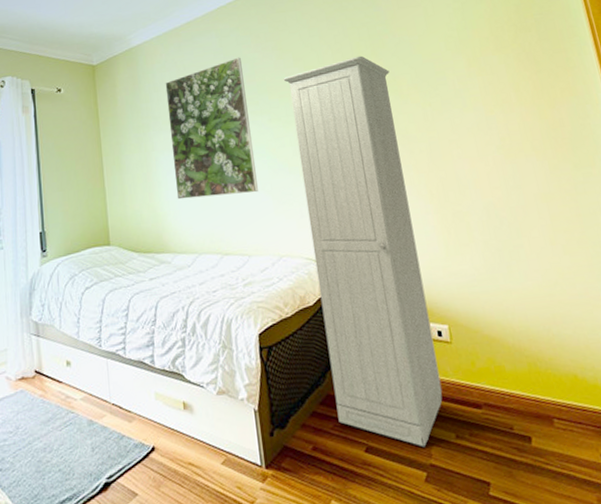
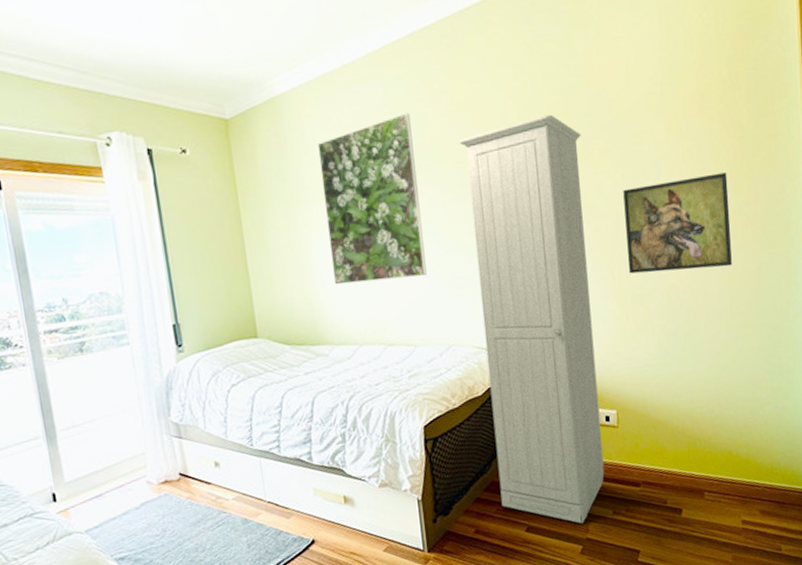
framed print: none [432,101,547,192] -> present [623,172,732,274]

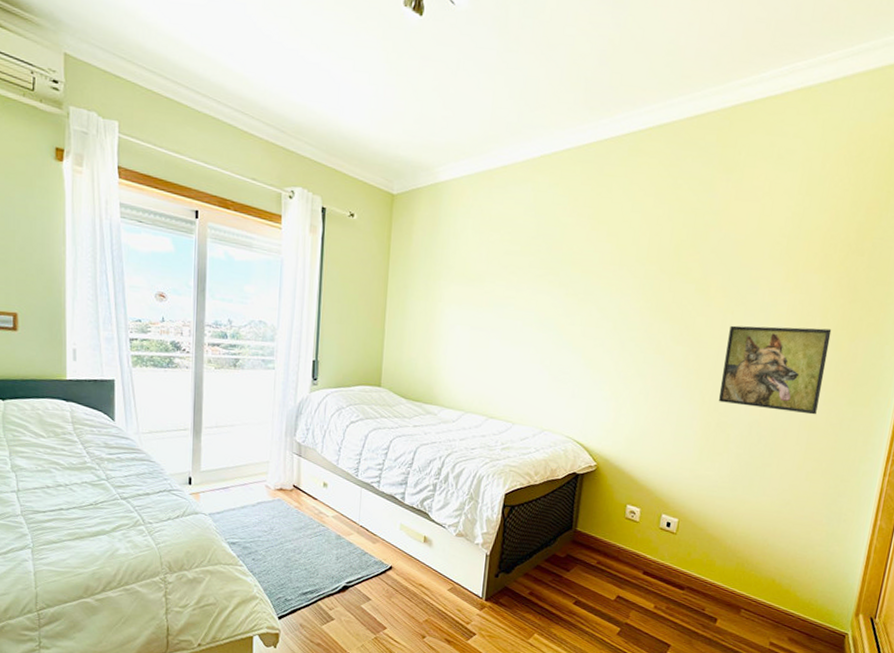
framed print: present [317,112,427,285] -> none [455,218,553,365]
cabinet: present [459,114,605,524] -> none [557,244,703,610]

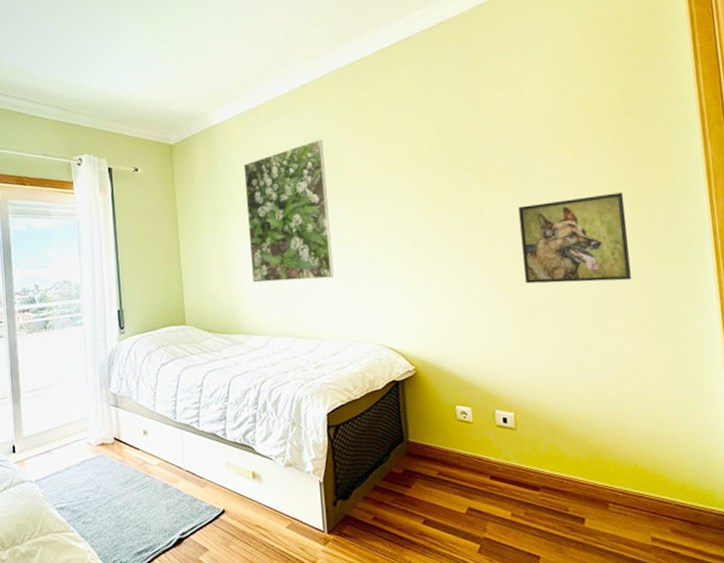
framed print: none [455,218,553,365] -> present [243,139,334,283]

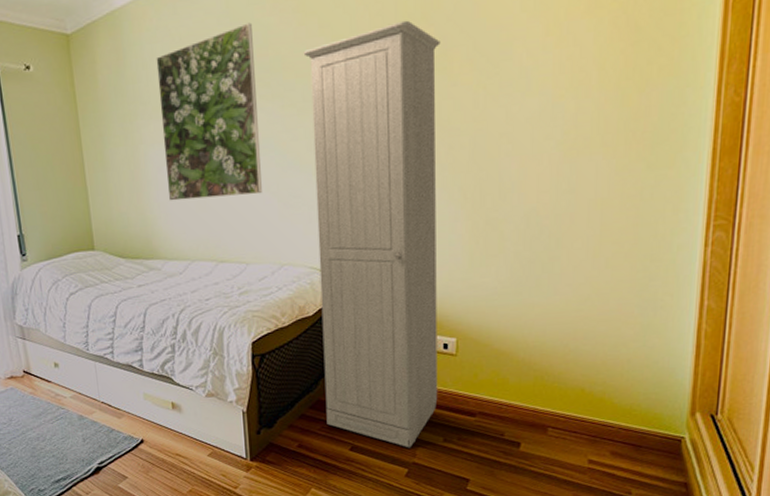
cabinet: none [365,140,503,523] -> present [303,20,441,448]
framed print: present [518,192,631,284] -> none [484,82,614,196]

